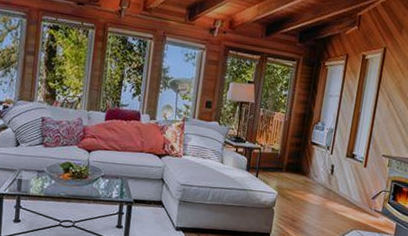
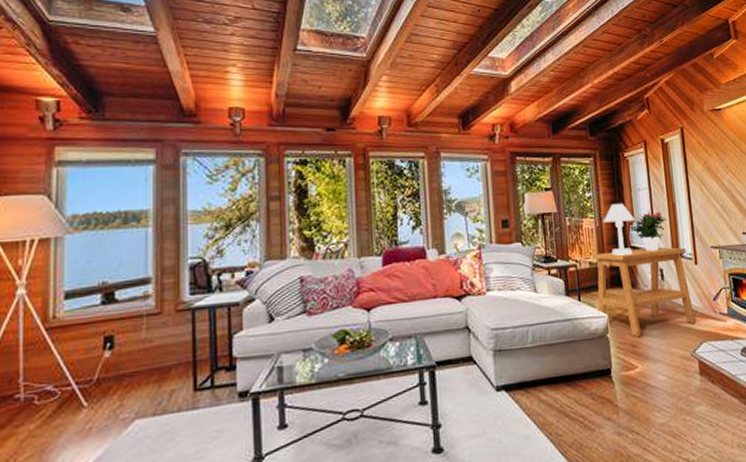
side table: none [270,142,359,215] -> present [593,247,696,337]
lamp: none [292,104,320,149] -> present [602,203,634,256]
potted flower: none [317,116,350,150] -> present [634,211,668,252]

